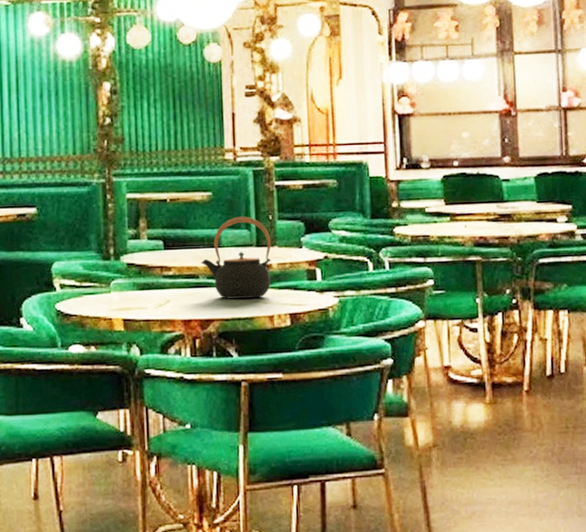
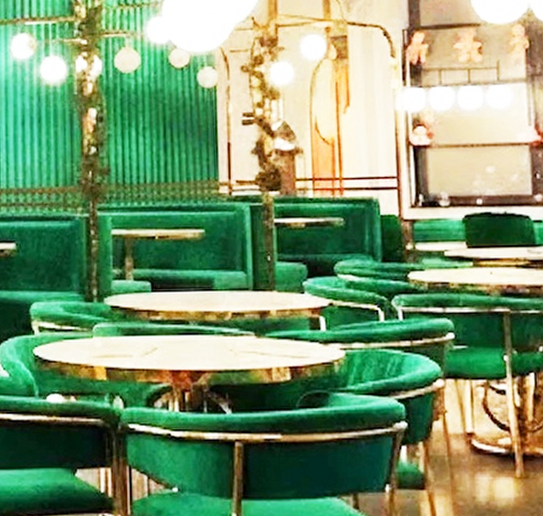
teapot: present [201,216,272,299] -> none [192,257,270,348]

